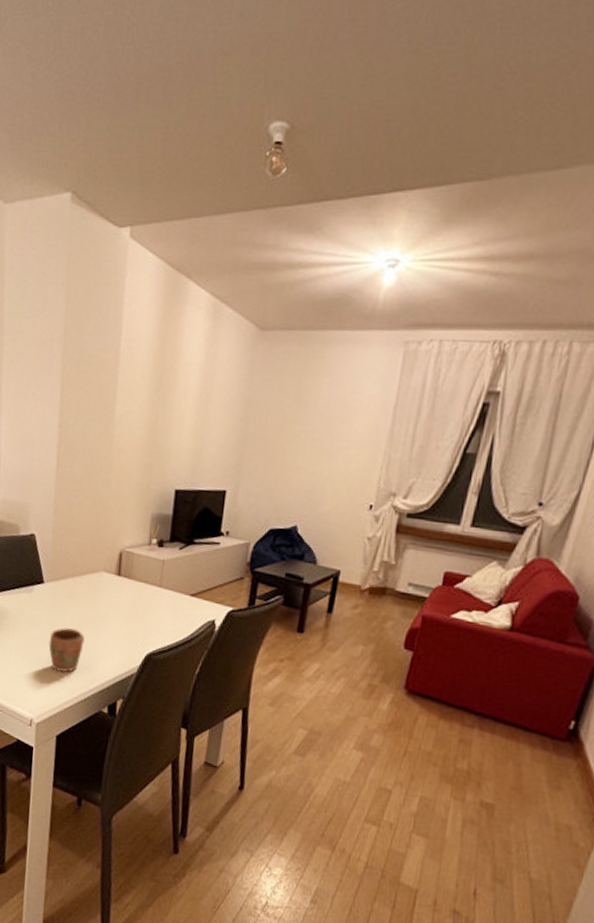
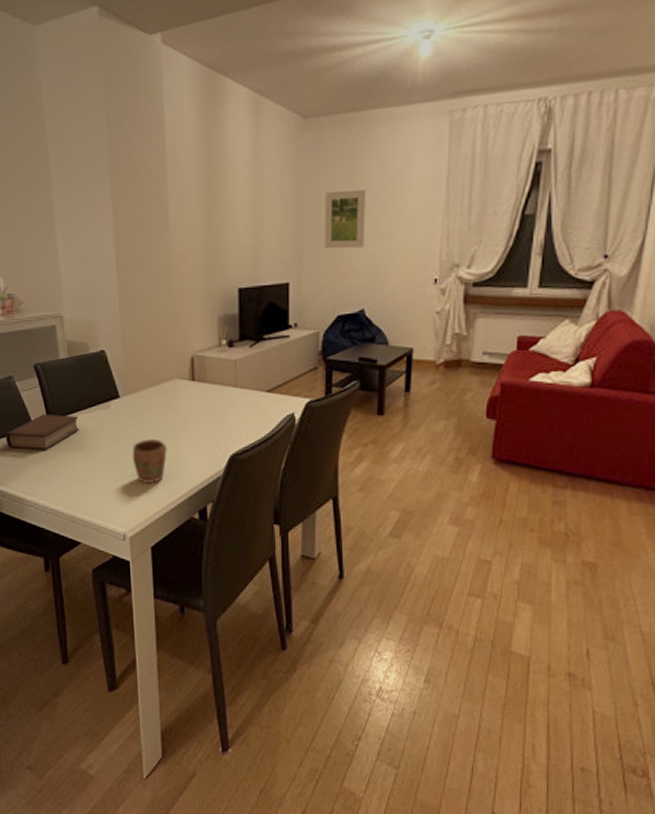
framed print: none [265,405,313,465] -> present [324,189,366,249]

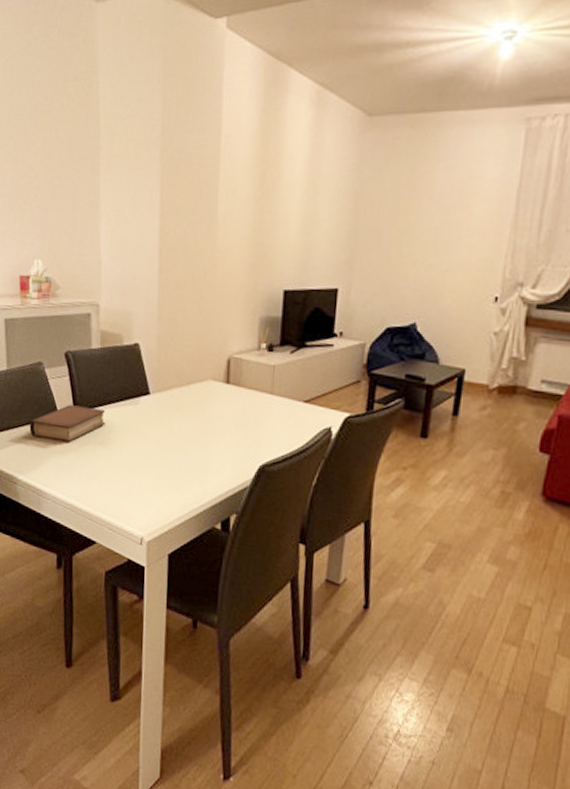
mug: present [132,439,167,483] -> none [157,440,194,488]
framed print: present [324,189,366,249] -> none [379,195,428,257]

